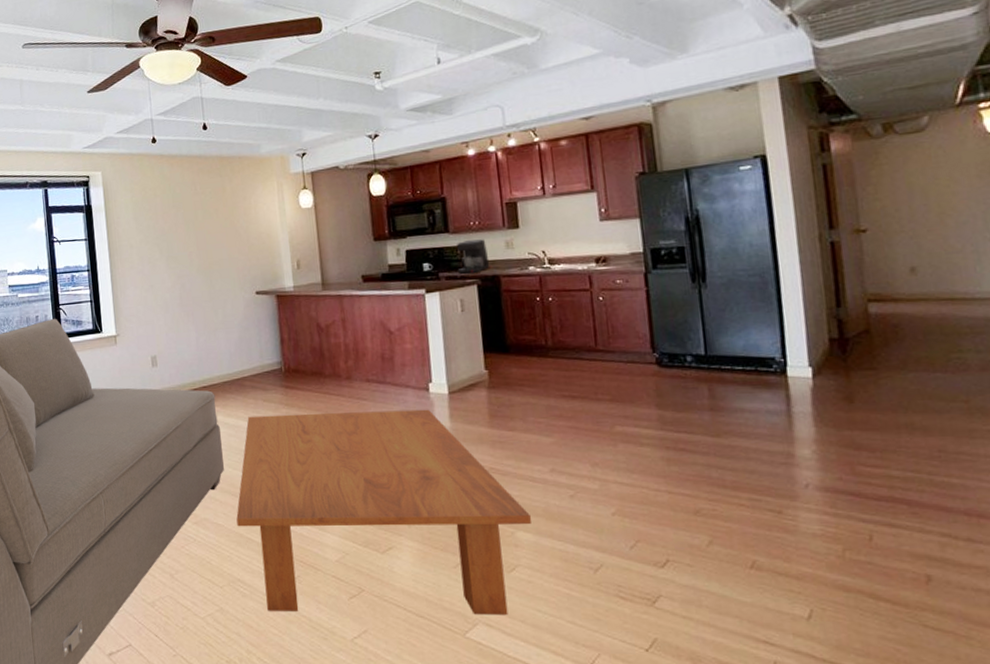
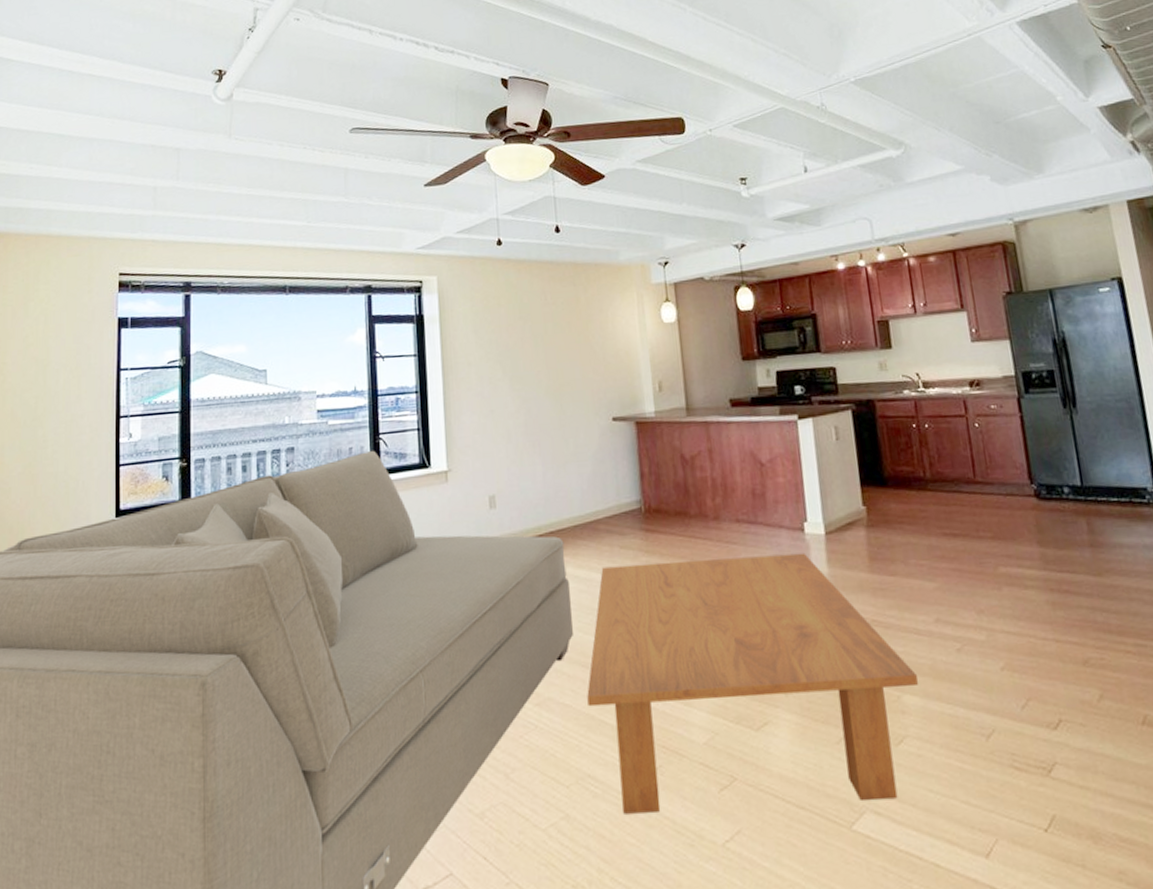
coffee maker: present [457,239,490,274] -> none [829,360,865,398]

